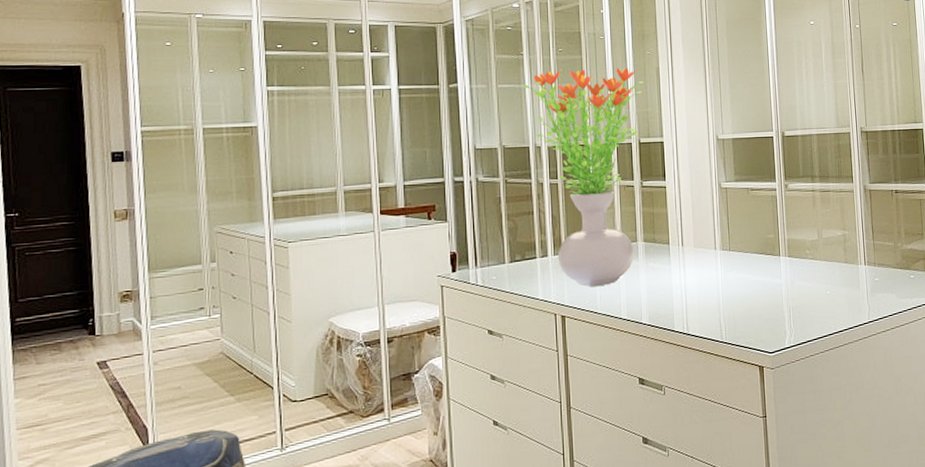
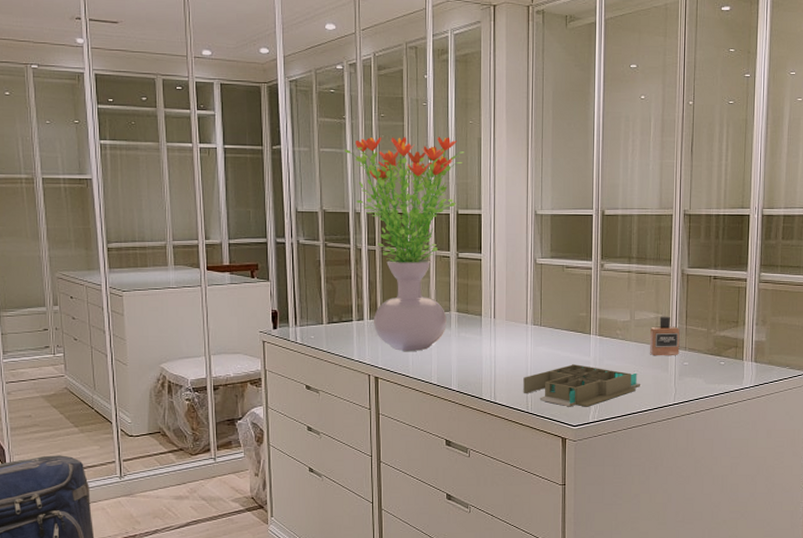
architectural model: none [715,288,834,333] -> present [523,364,640,407]
perfume: none [838,232,870,274] -> present [649,316,680,356]

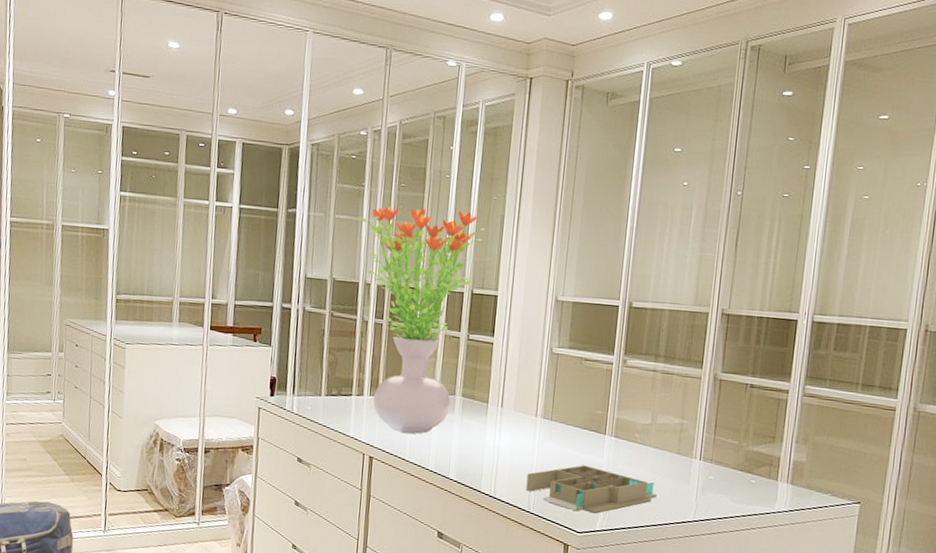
perfume: present [649,316,680,356] -> none [670,422,707,468]

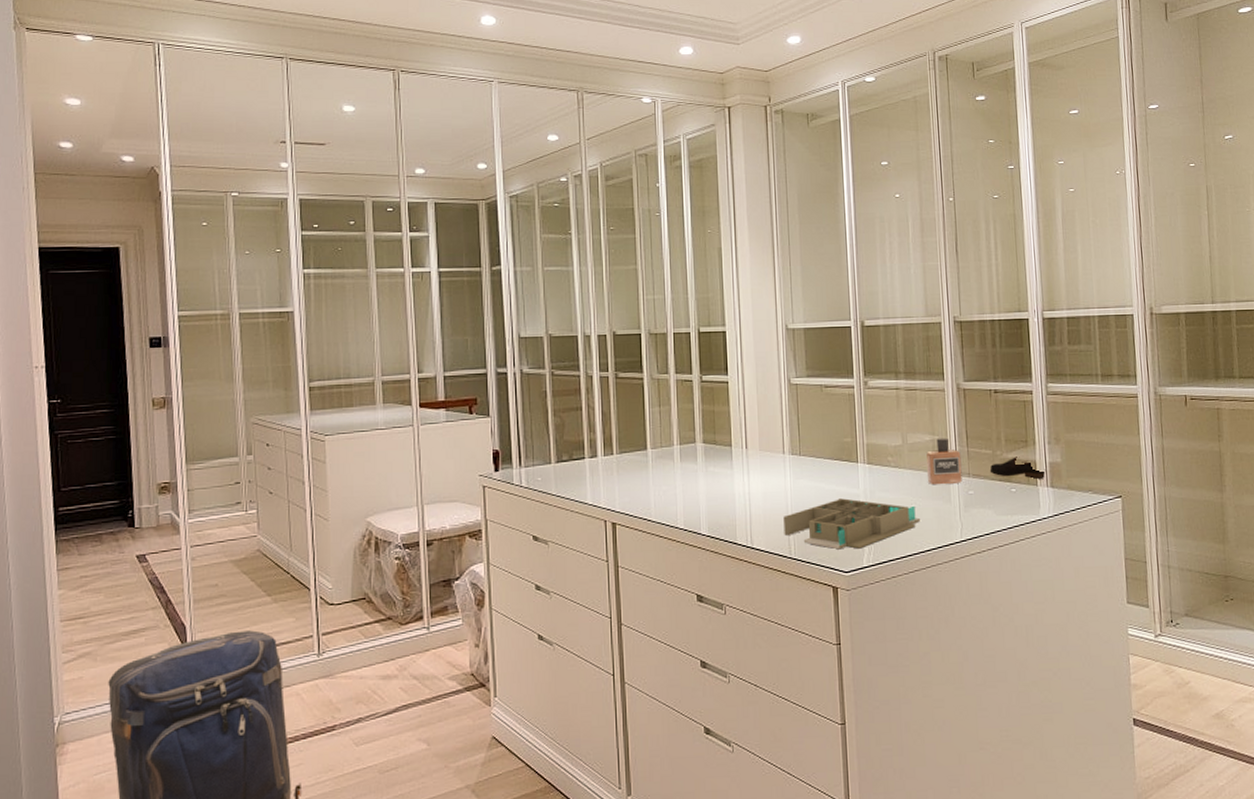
flower arrangement: present [359,207,486,434] -> none [570,248,704,491]
perfume: none [670,422,707,468] -> present [926,438,963,485]
shoe: none [732,450,789,475] -> present [989,456,1046,479]

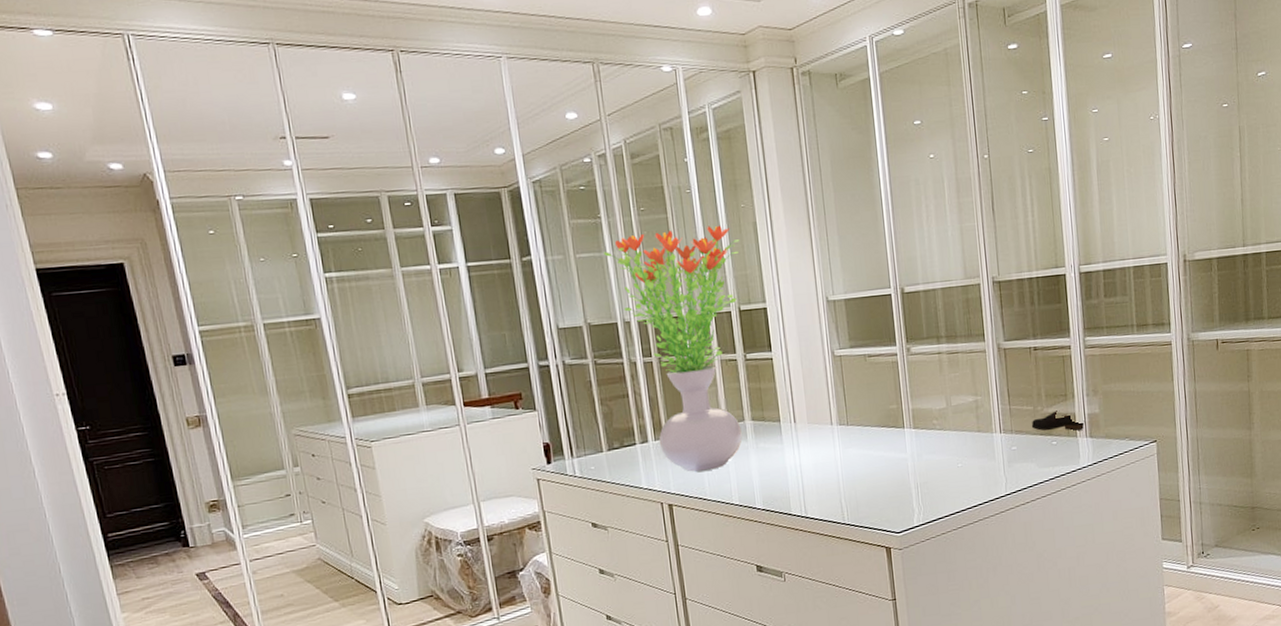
flower arrangement: none [570,248,704,491] -> present [603,225,743,472]
architectural model: present [783,498,920,550] -> none [835,463,966,513]
perfume: present [926,438,963,485] -> none [970,397,1006,444]

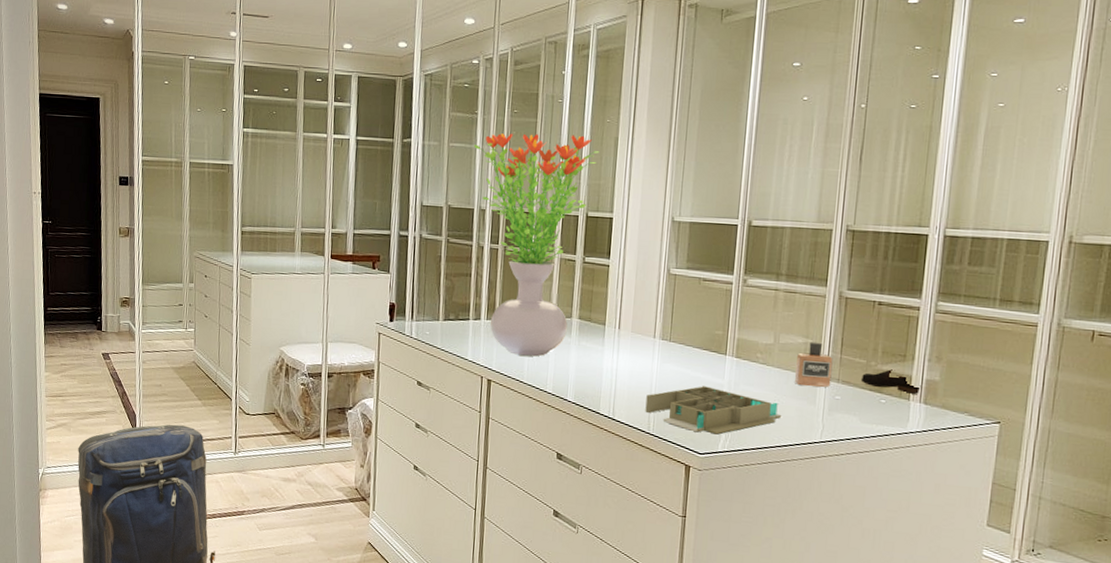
architectural model: none [835,463,966,513] -> present [645,386,781,435]
perfume: none [970,397,1006,444] -> present [794,341,833,387]

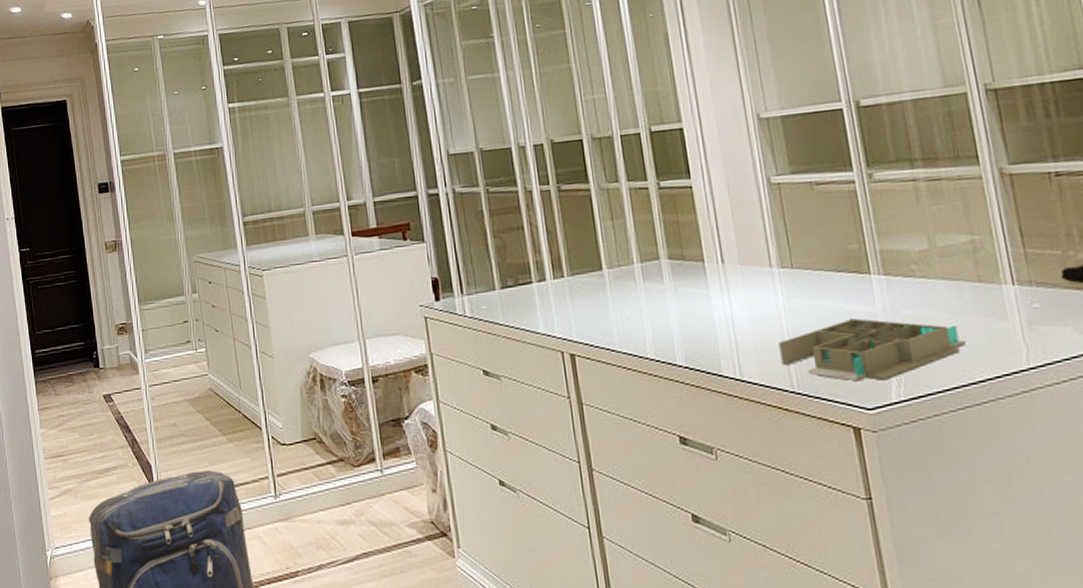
flower arrangement: present [473,133,600,357] -> none [496,38,658,318]
perfume: present [794,341,833,387] -> none [965,237,1022,299]

